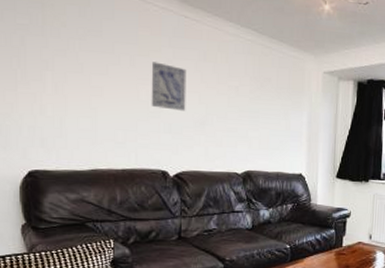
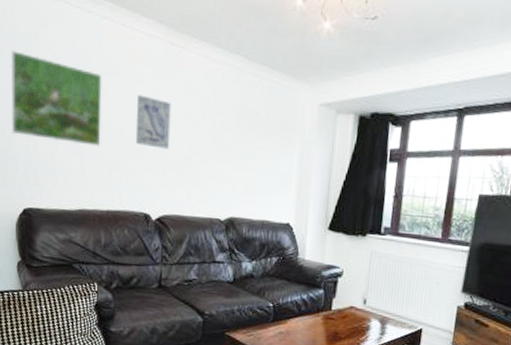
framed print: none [12,17,115,109] -> present [10,51,102,146]

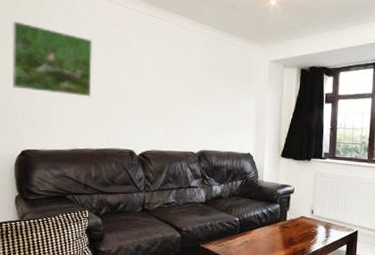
wall art: present [135,95,171,149] -> none [121,55,151,98]

